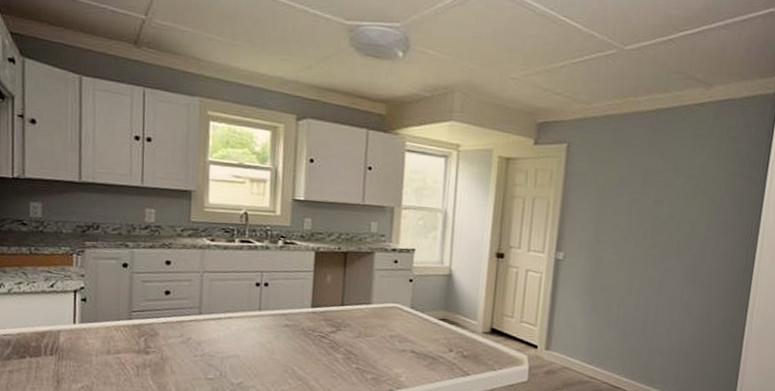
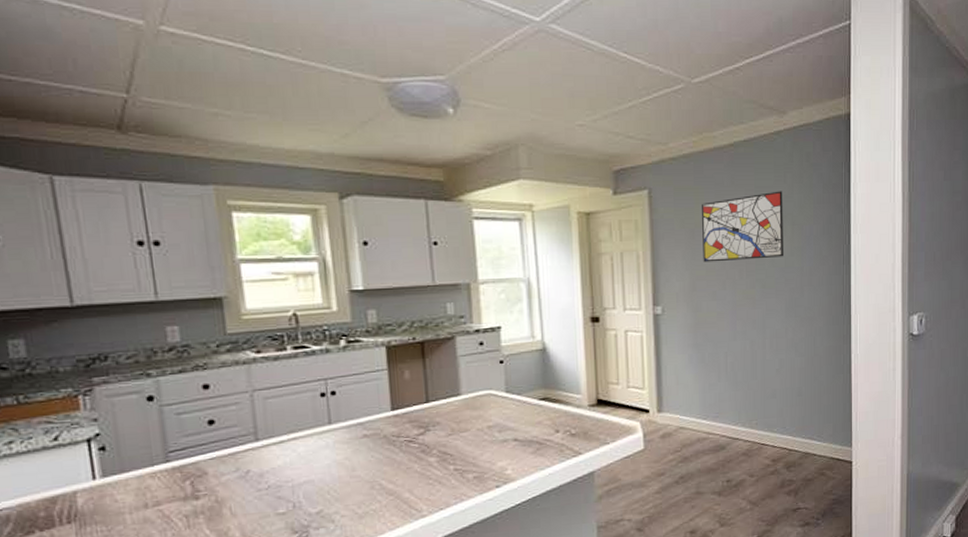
wall art: none [610,159,699,223] -> present [701,191,783,263]

